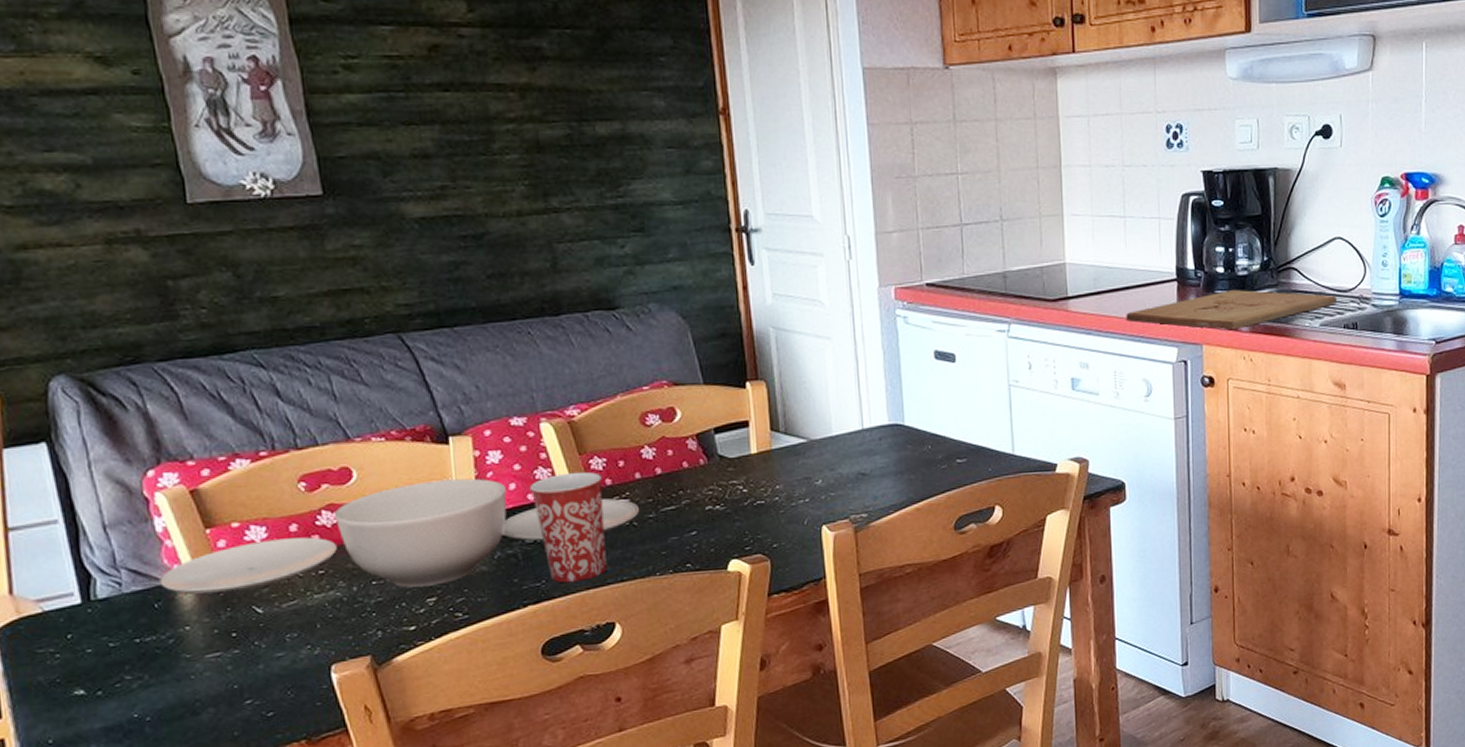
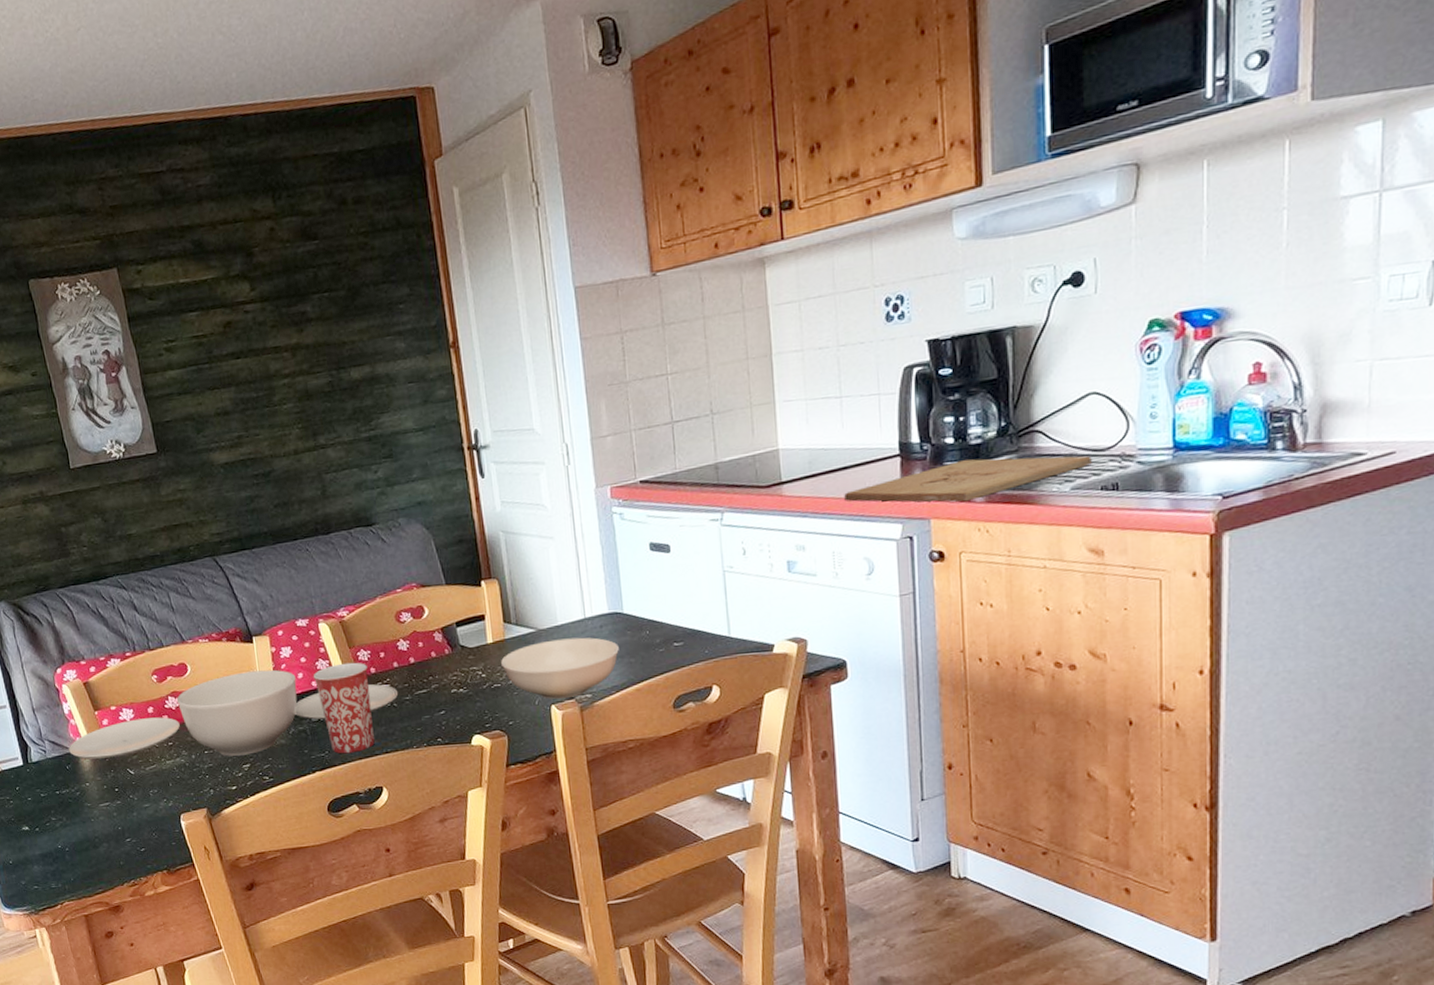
bowl: none [765,450,899,520] -> present [500,637,619,700]

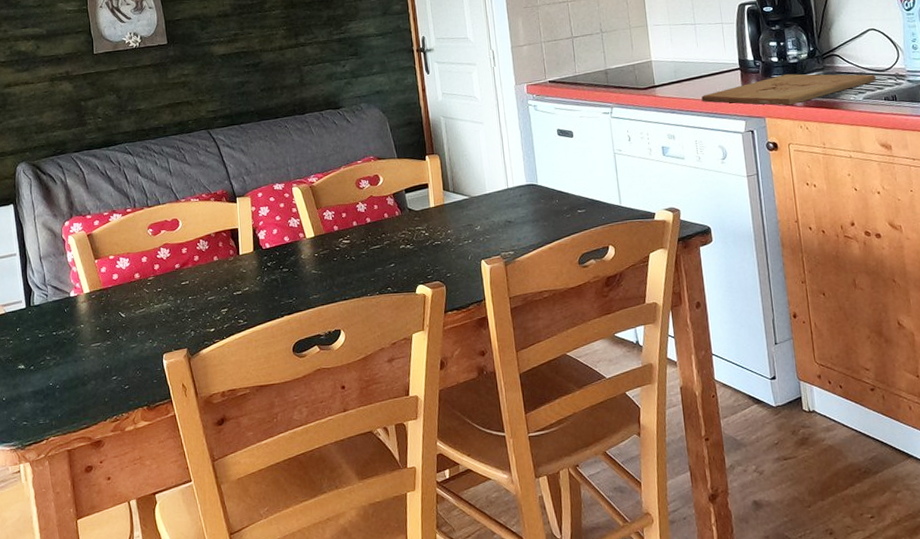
plate: present [68,717,180,760] -> none [68,266,169,303]
bowl: present [176,669,297,756] -> none [167,226,272,302]
plate: present [294,684,399,720] -> none [269,240,357,270]
mug: present [313,662,375,754] -> none [285,221,335,301]
bowl: present [500,637,619,700] -> none [440,204,535,256]

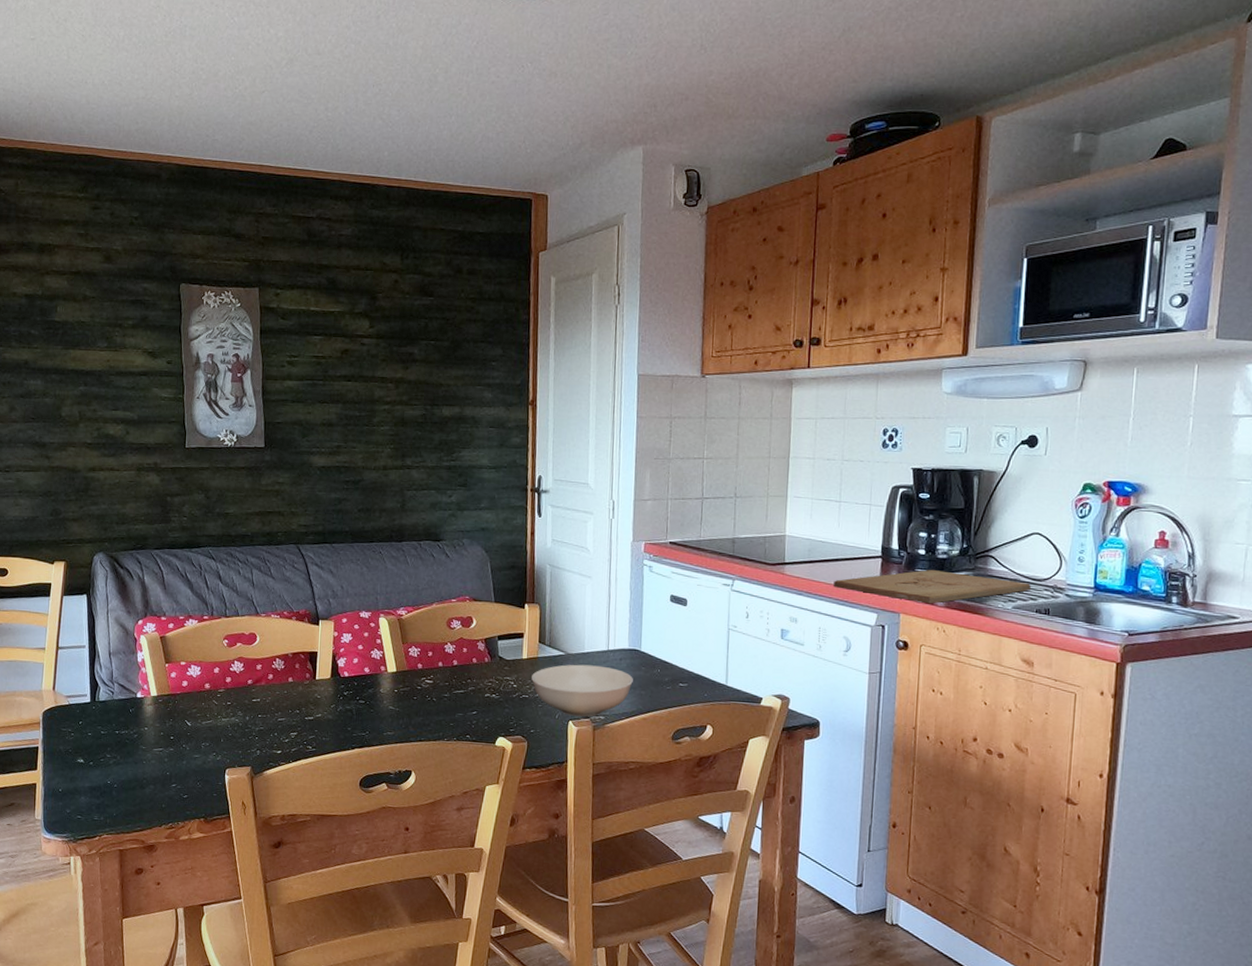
bowl: none [440,204,535,256] -> present [530,664,633,718]

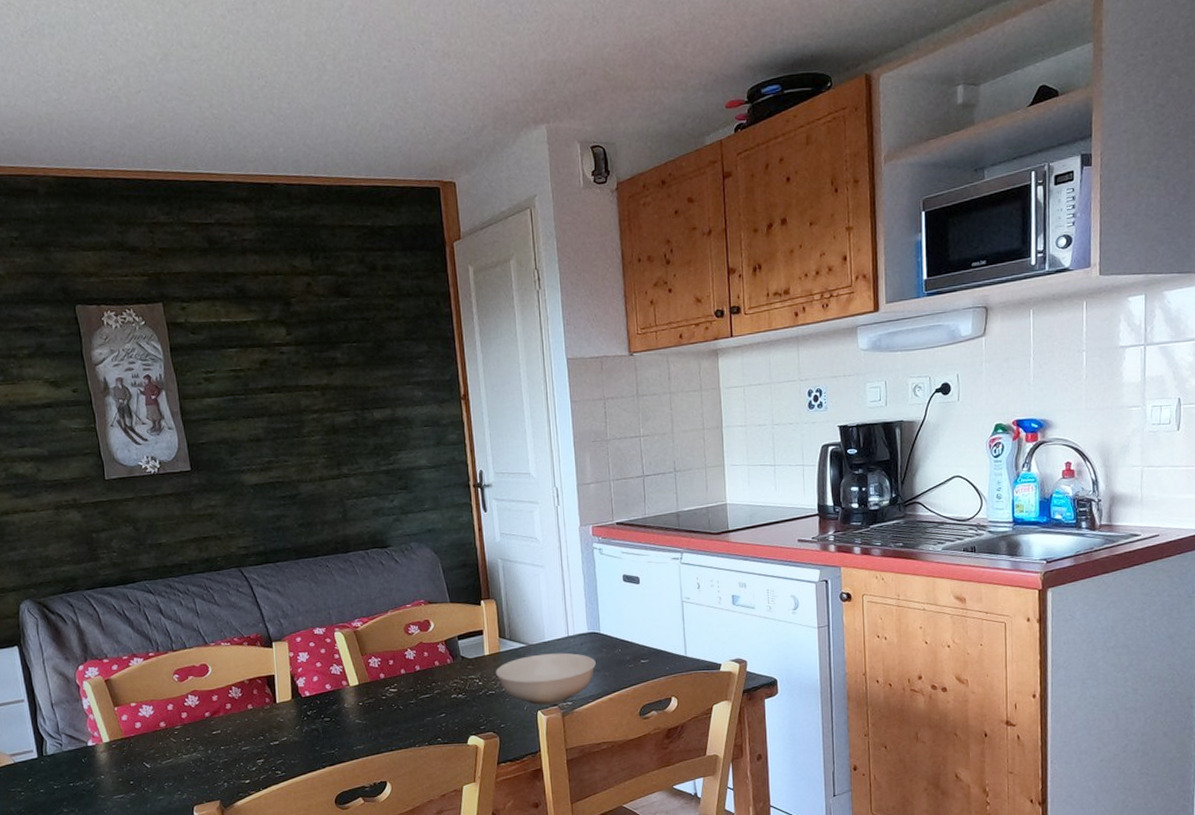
cutting board: present [833,570,1031,604] -> none [776,521,957,555]

